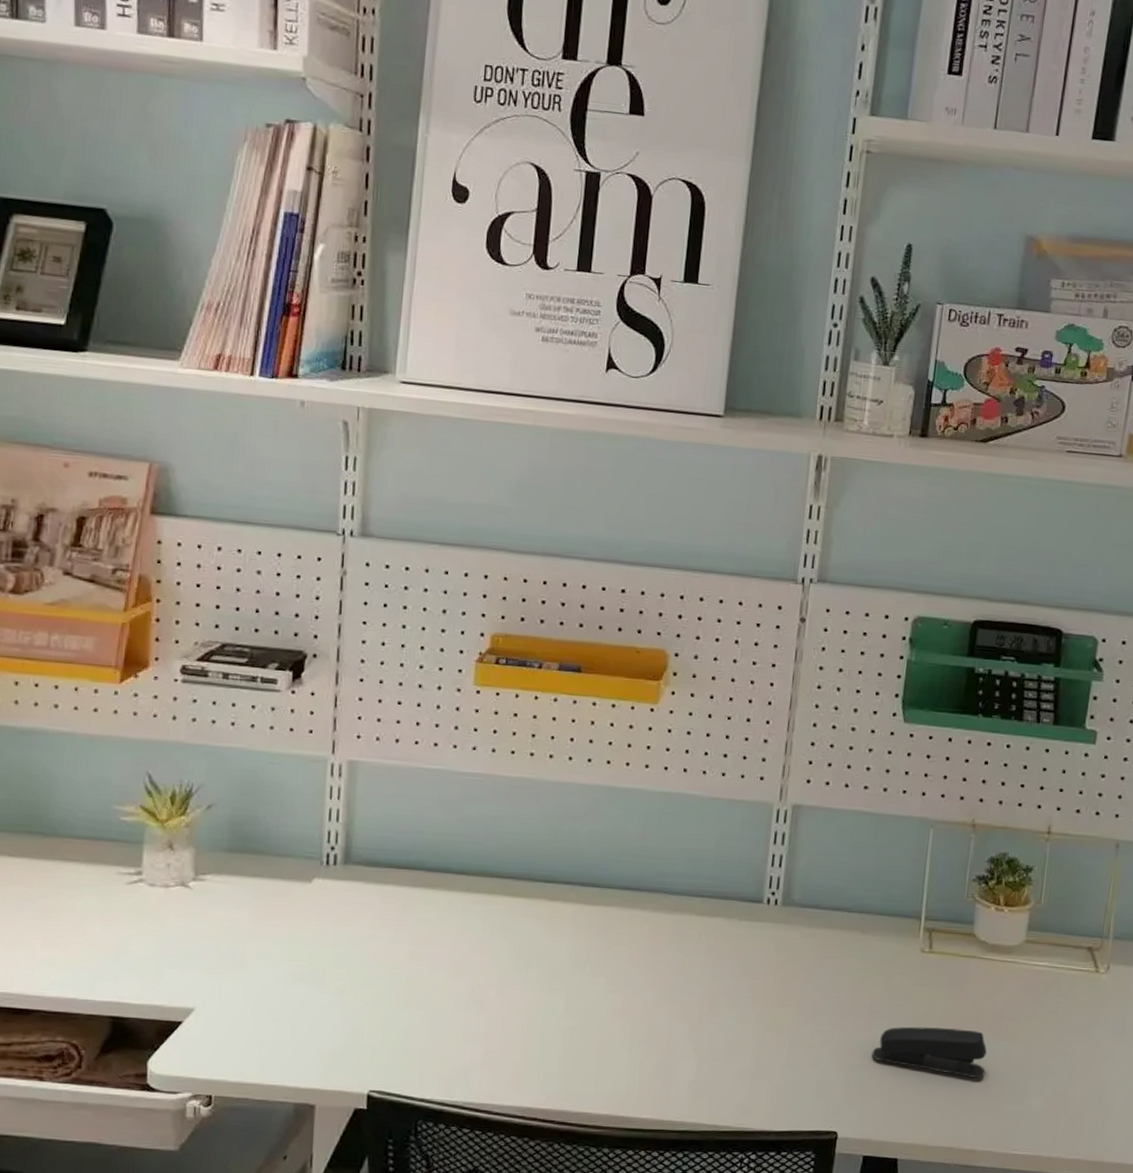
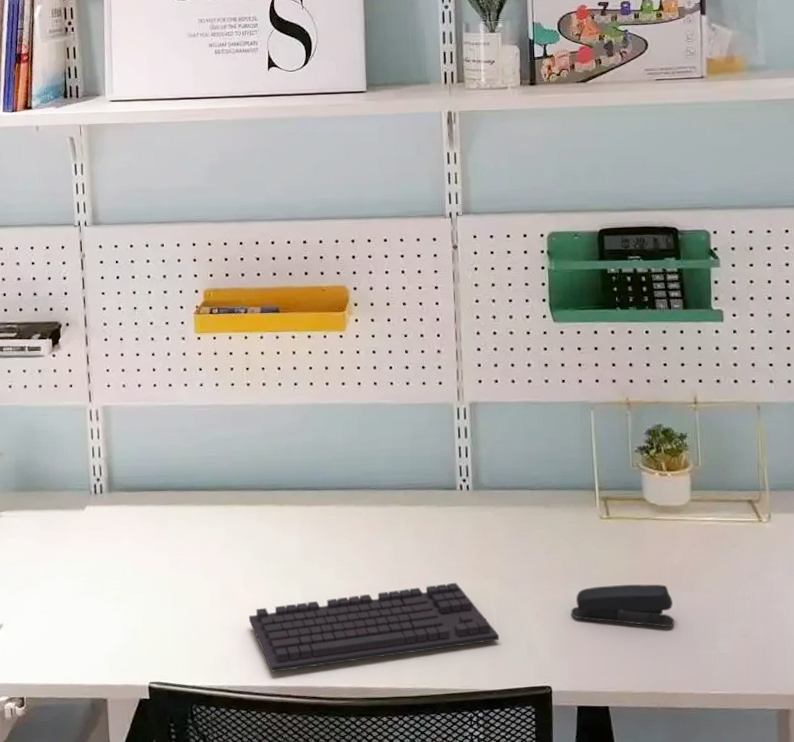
keyboard: none [497,1007,788,1091] -> present [248,582,500,672]

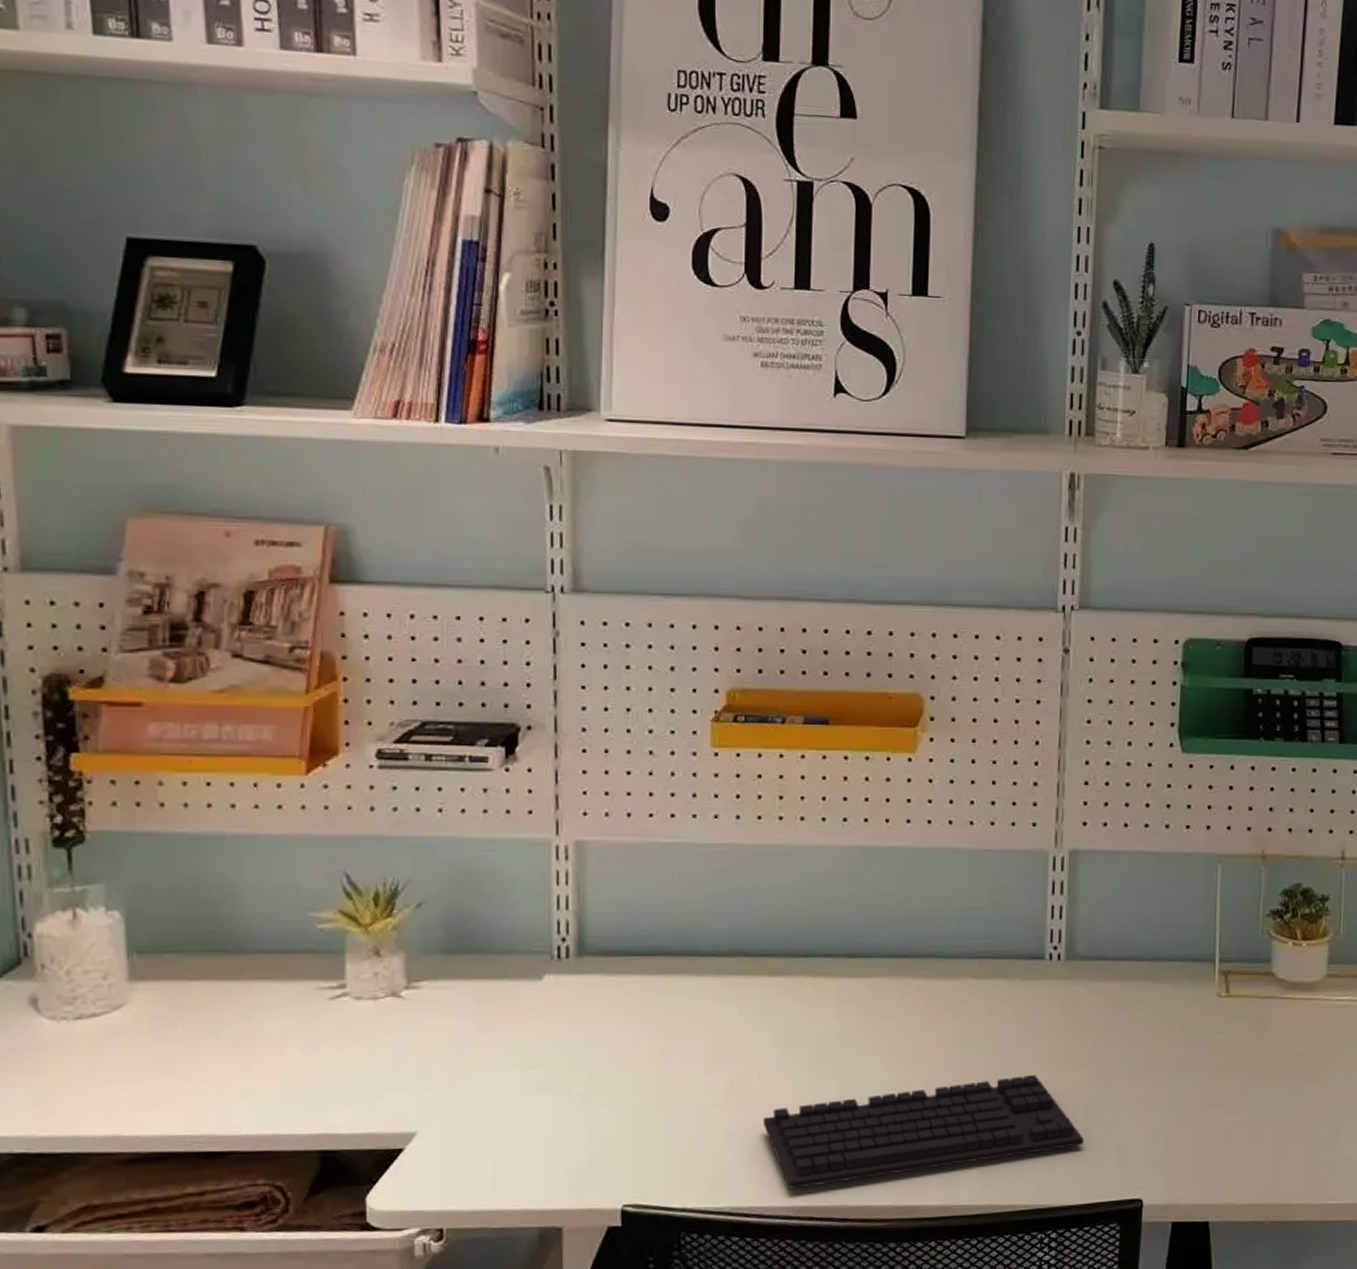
stapler: present [571,584,675,628] -> none [1173,1075,1295,1127]

